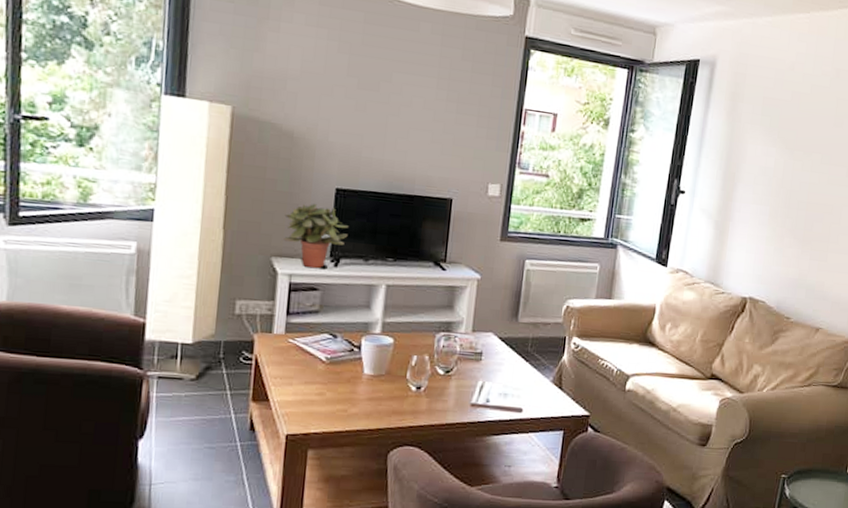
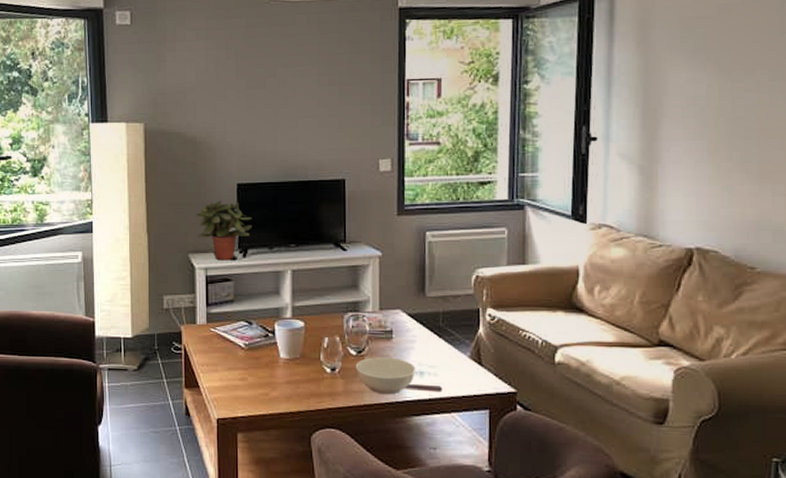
bowl: none [441,377,501,415] -> present [355,357,416,395]

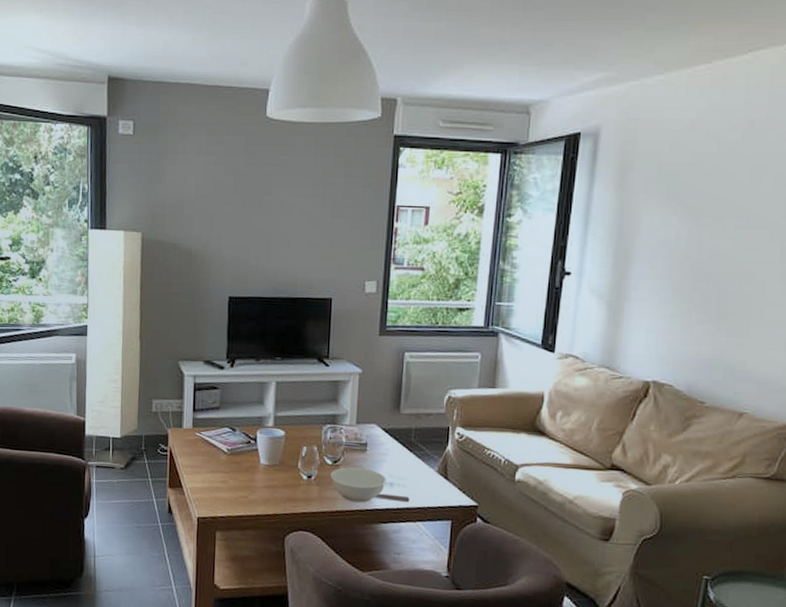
potted plant: present [196,201,252,261] -> none [187,312,241,370]

